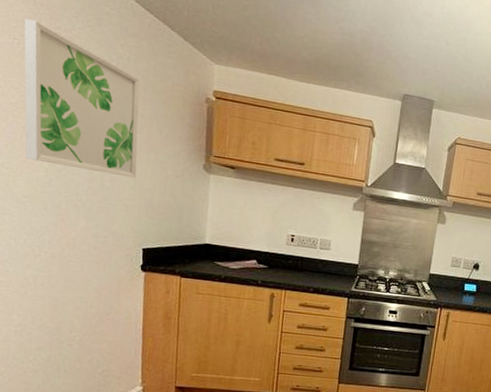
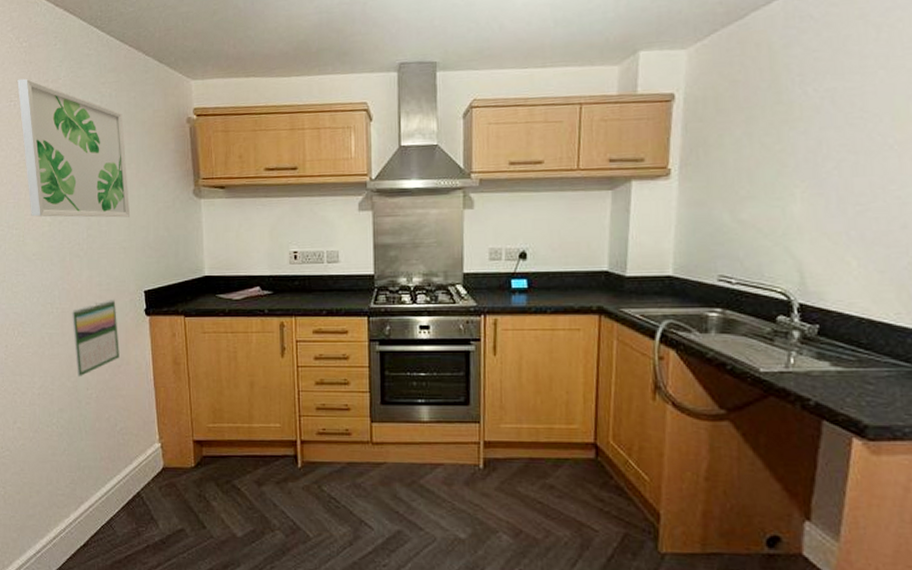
calendar: none [61,251,111,320] -> present [72,298,119,378]

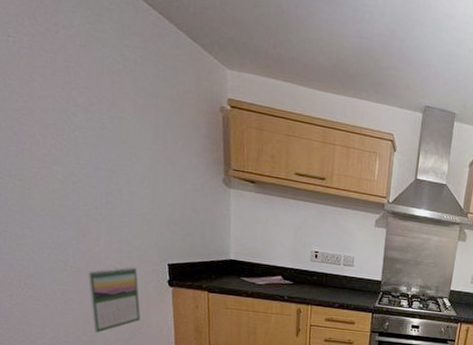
wall art: present [17,78,129,218] -> none [17,12,155,192]

